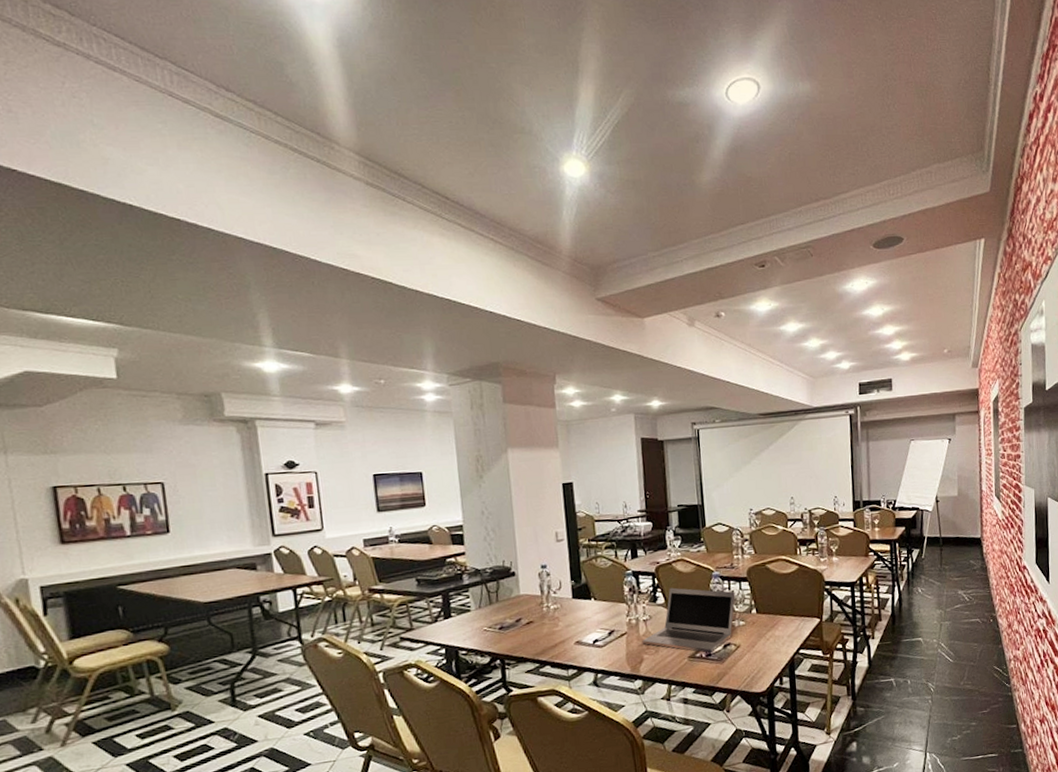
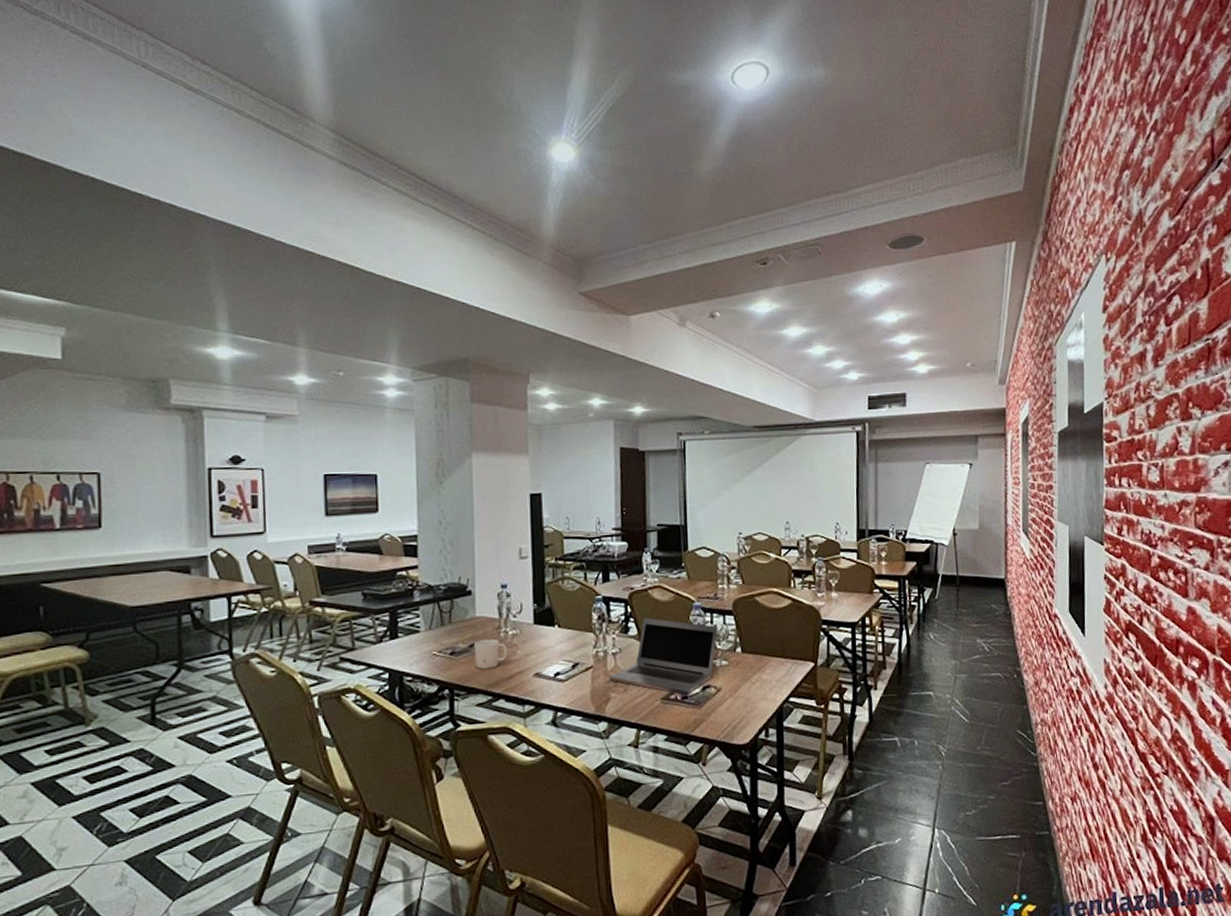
mug: none [519,613,551,641] -> present [473,638,508,670]

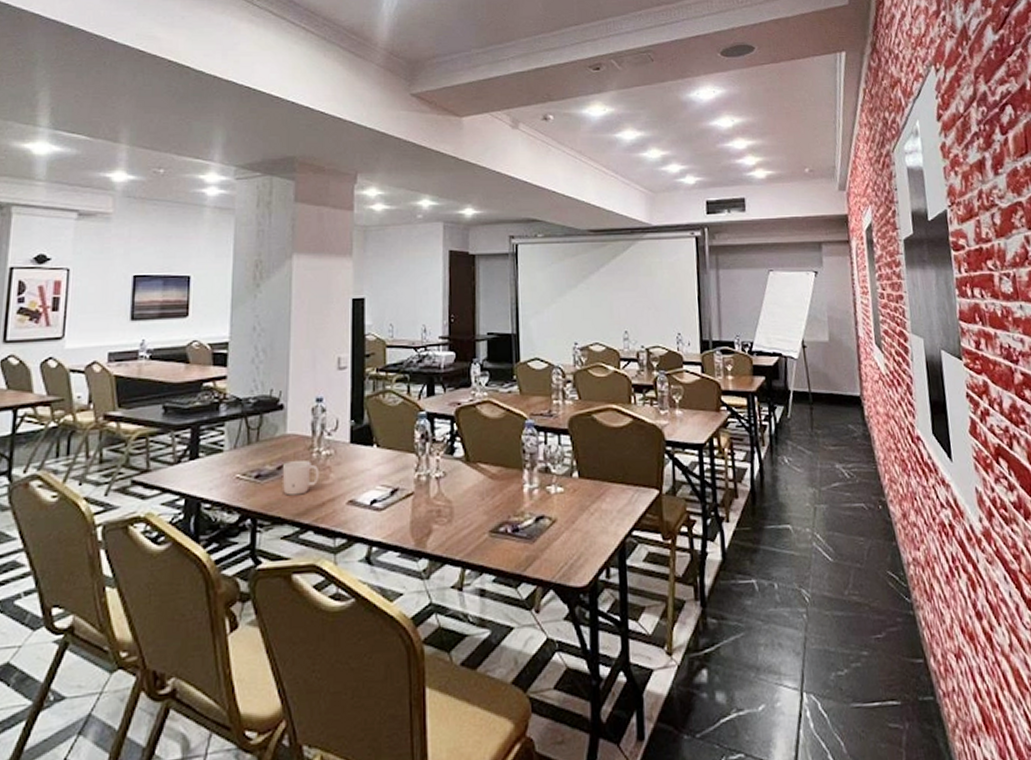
laptop: present [609,617,718,696] -> none [432,437,553,528]

